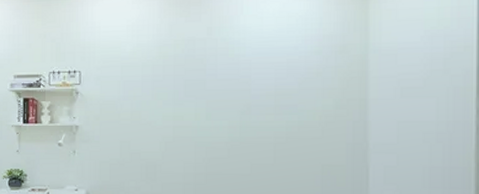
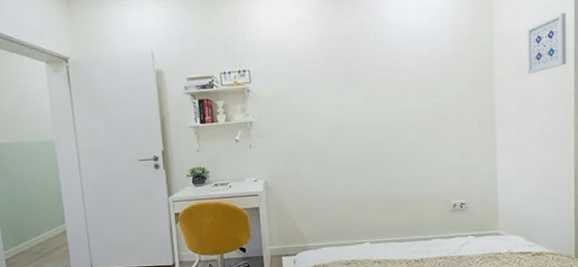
wall art: none [412,27,467,97] -> present [526,12,567,74]

